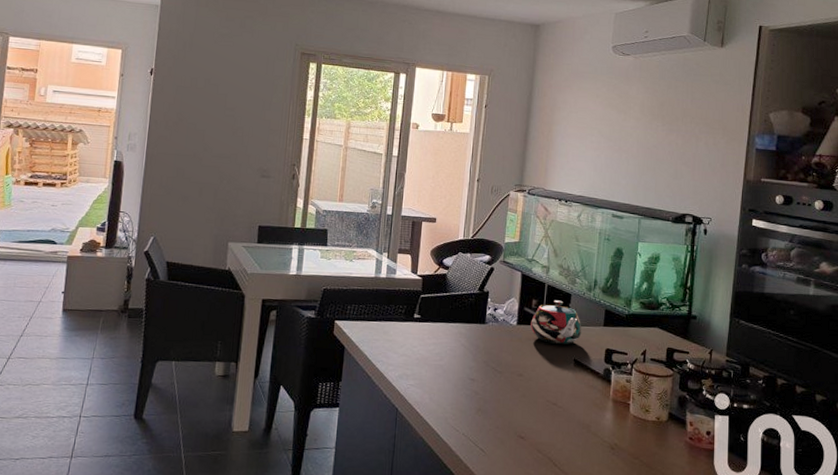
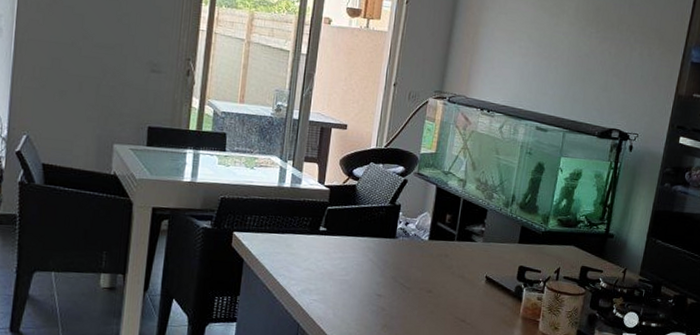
teapot: present [530,300,582,345] -> none [443,215,496,261]

